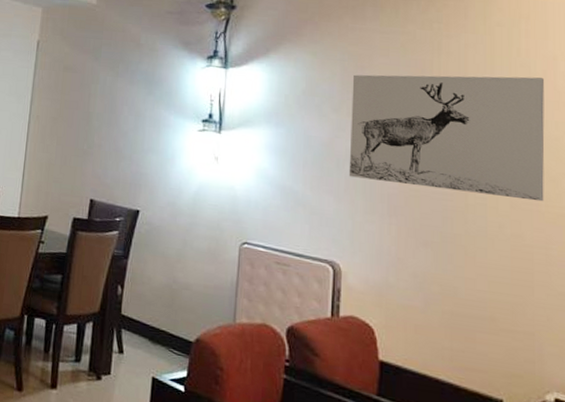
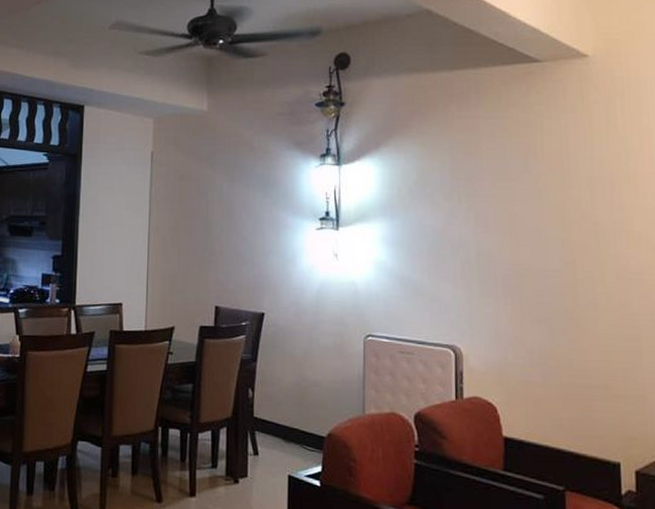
wall art: present [348,74,545,202] -> none [461,151,648,270]

